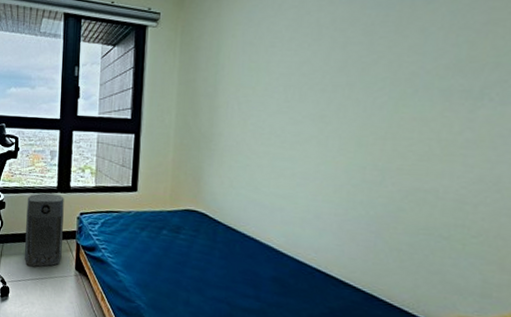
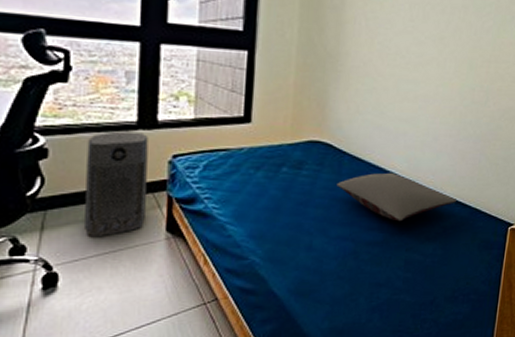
pillow: none [212,244,345,295] -> present [337,172,456,222]

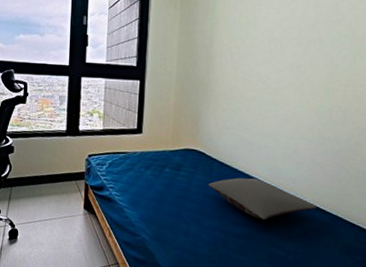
air purifier: present [85,131,149,236] -> none [34,136,73,208]

